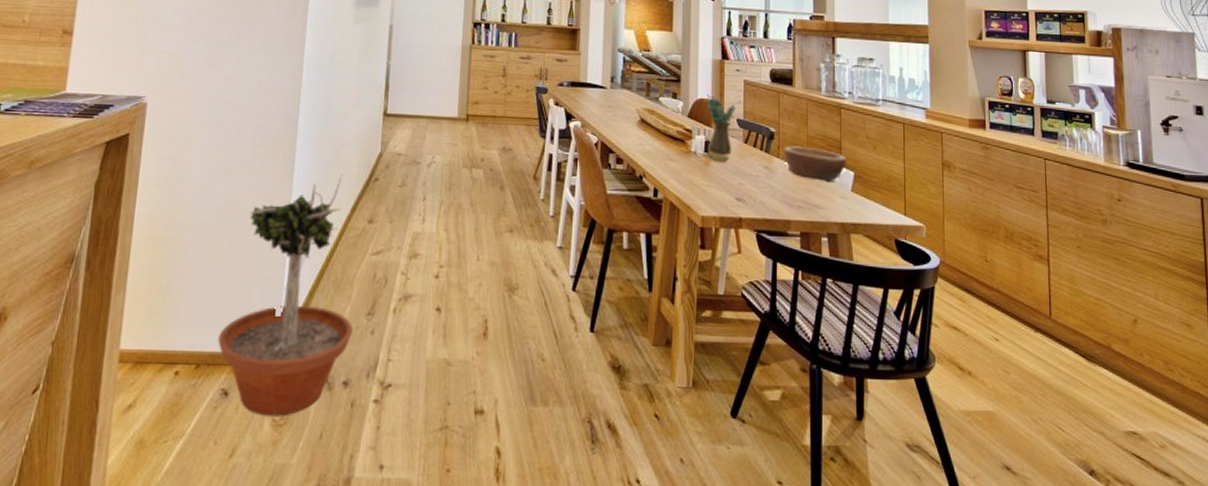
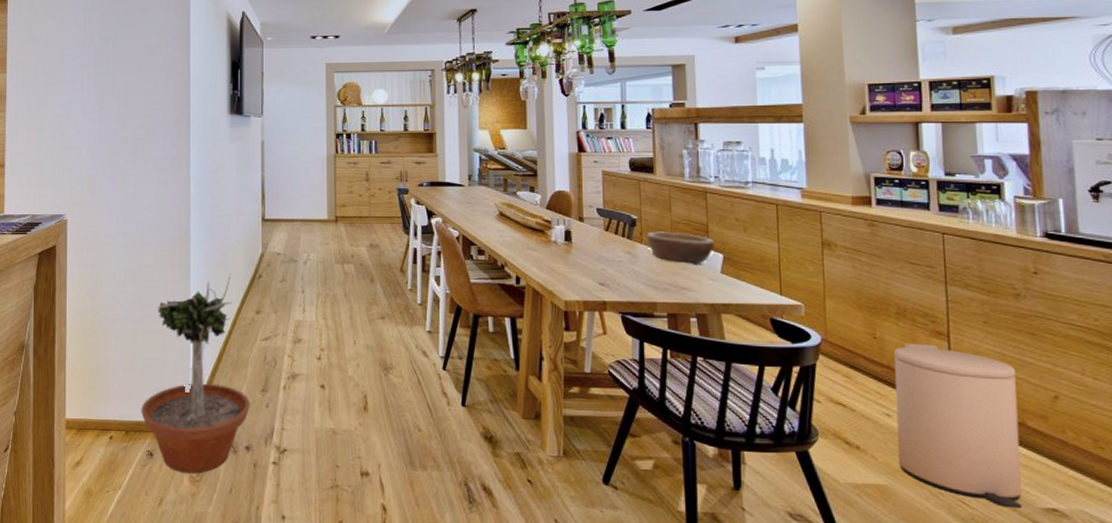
vase: present [706,93,736,163] -> none [564,185,595,250]
pedal bin: none [1002,266,1108,433] -> present [893,343,1022,509]

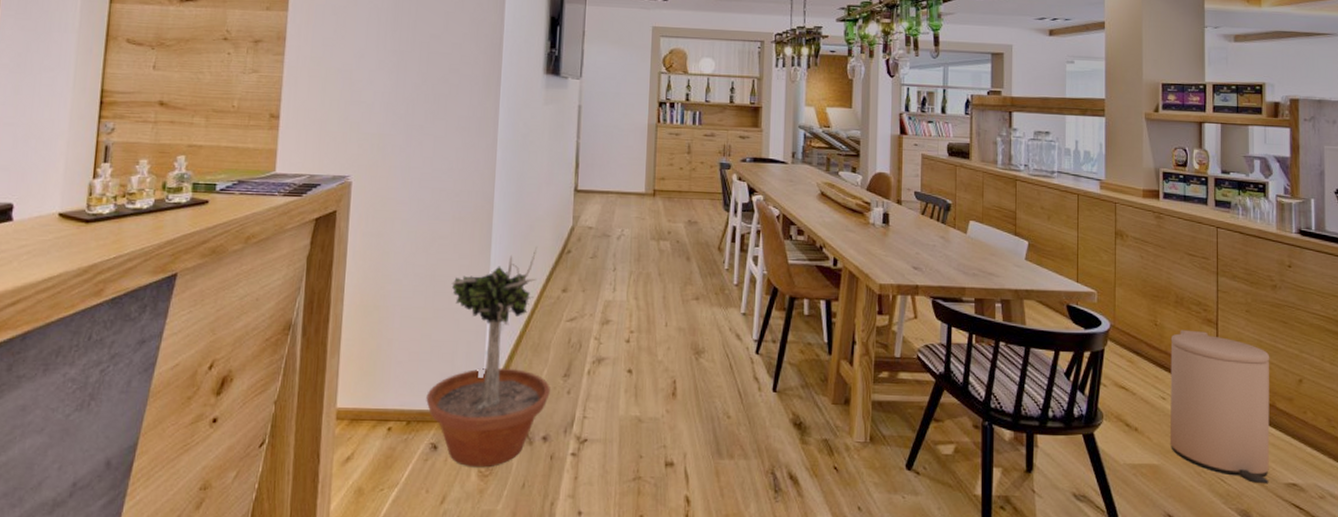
bowl: present [646,231,715,265] -> none [959,217,1021,251]

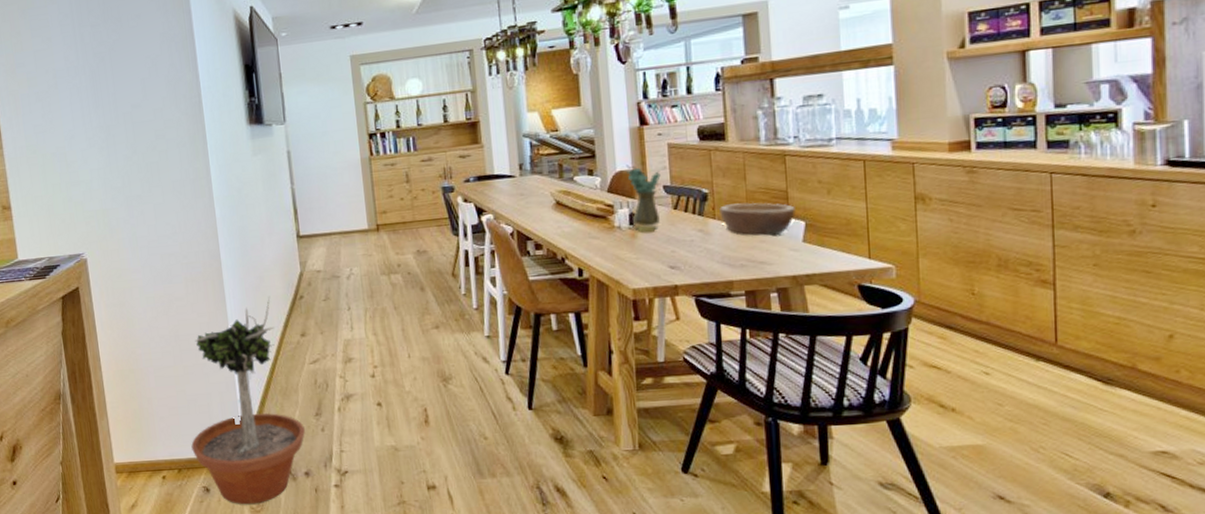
vase: none [885,167,913,234] -> present [626,164,661,234]
bowl: none [959,217,1021,251] -> present [719,202,796,237]
pedal bin: present [1169,329,1270,484] -> none [993,294,1130,456]

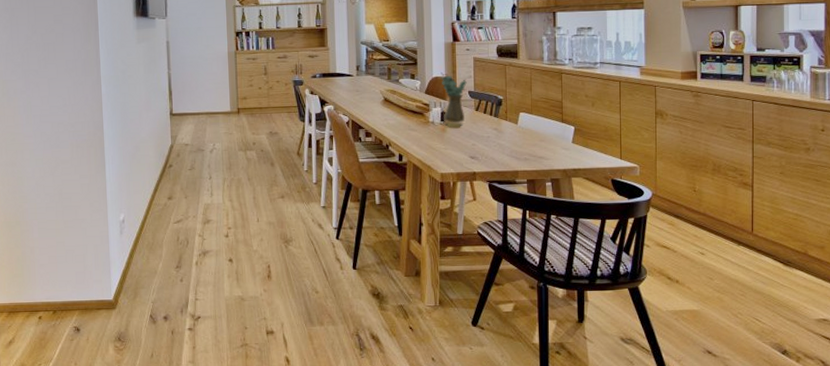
potted tree: present [191,297,305,505] -> none [66,164,166,344]
bowl: present [719,202,796,237] -> none [511,109,568,137]

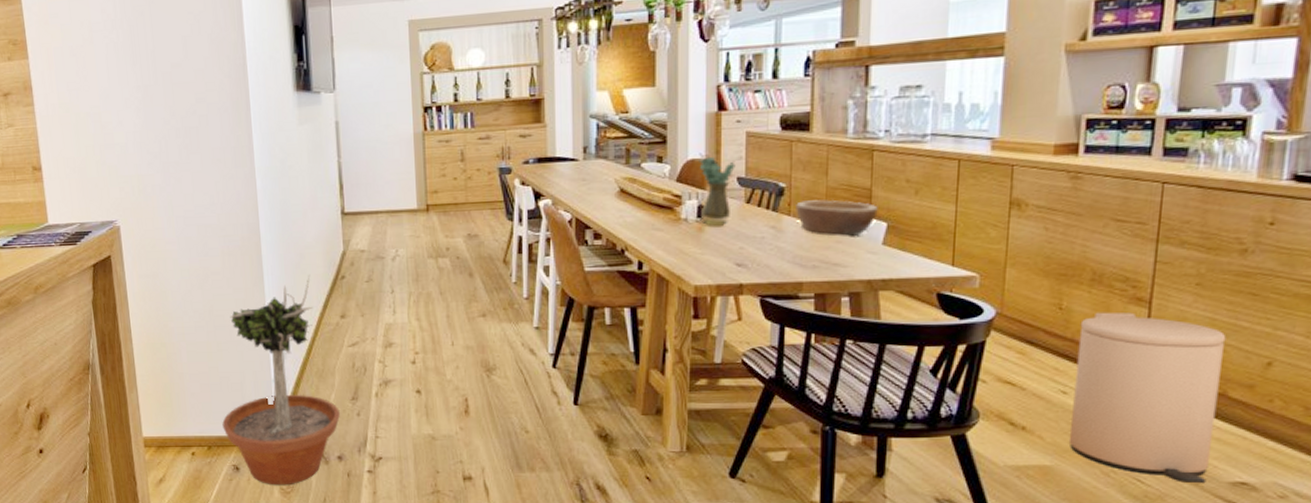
potted tree: none [66,164,166,344] -> present [222,275,340,486]
bowl: none [511,109,568,137] -> present [796,199,878,237]
pedal bin: none [708,193,803,321] -> present [1068,312,1227,484]

